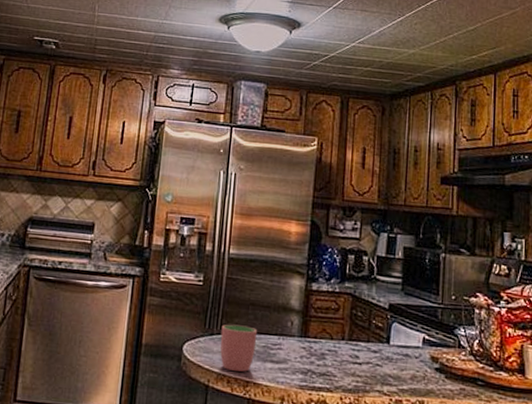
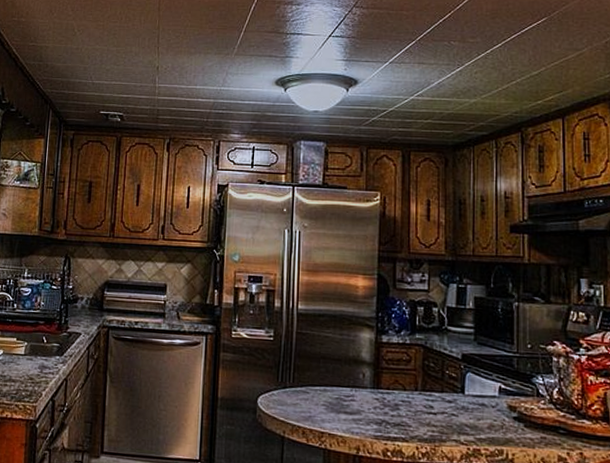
cup: present [220,324,258,372] -> none [293,377,330,423]

